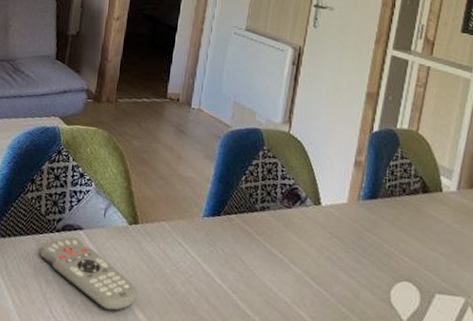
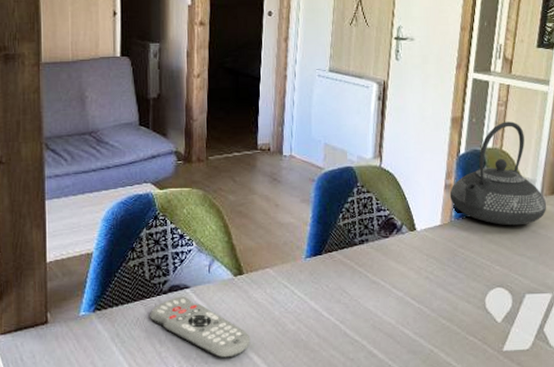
teapot: none [359,104,464,217] -> present [449,121,547,226]

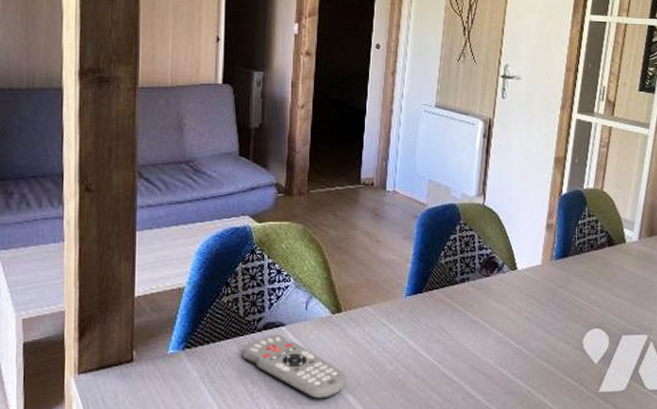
teapot: present [449,121,547,226] -> none [551,163,645,267]

